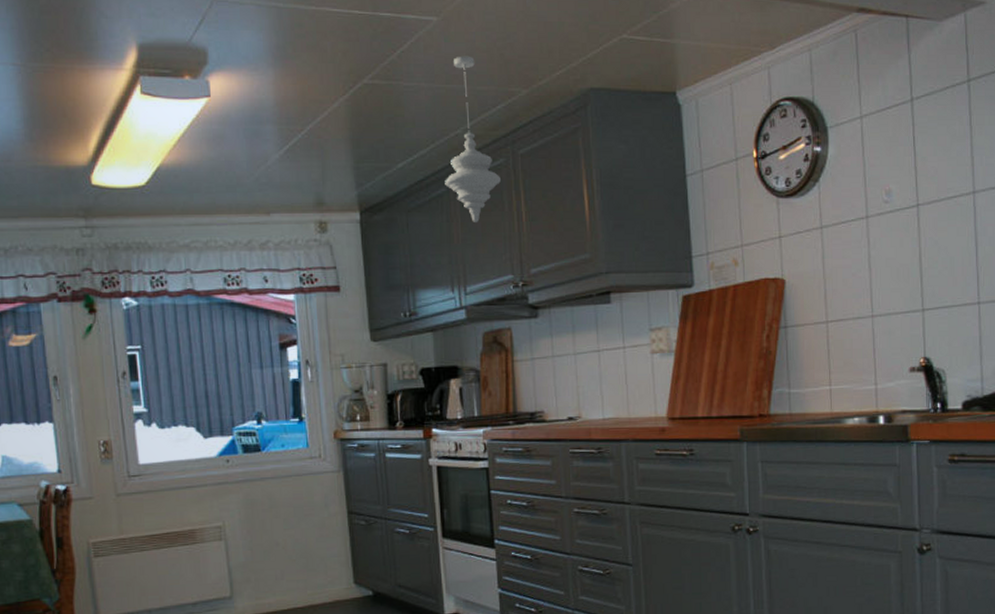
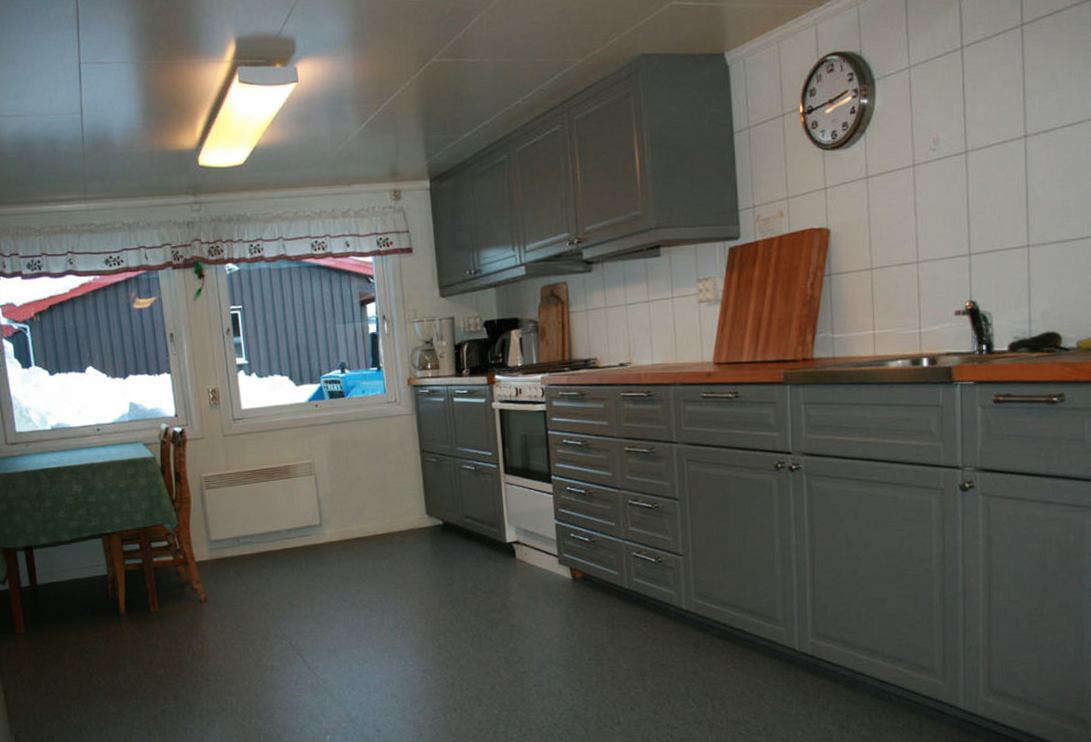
pendant light: present [445,56,501,222] -> none [506,30,557,185]

